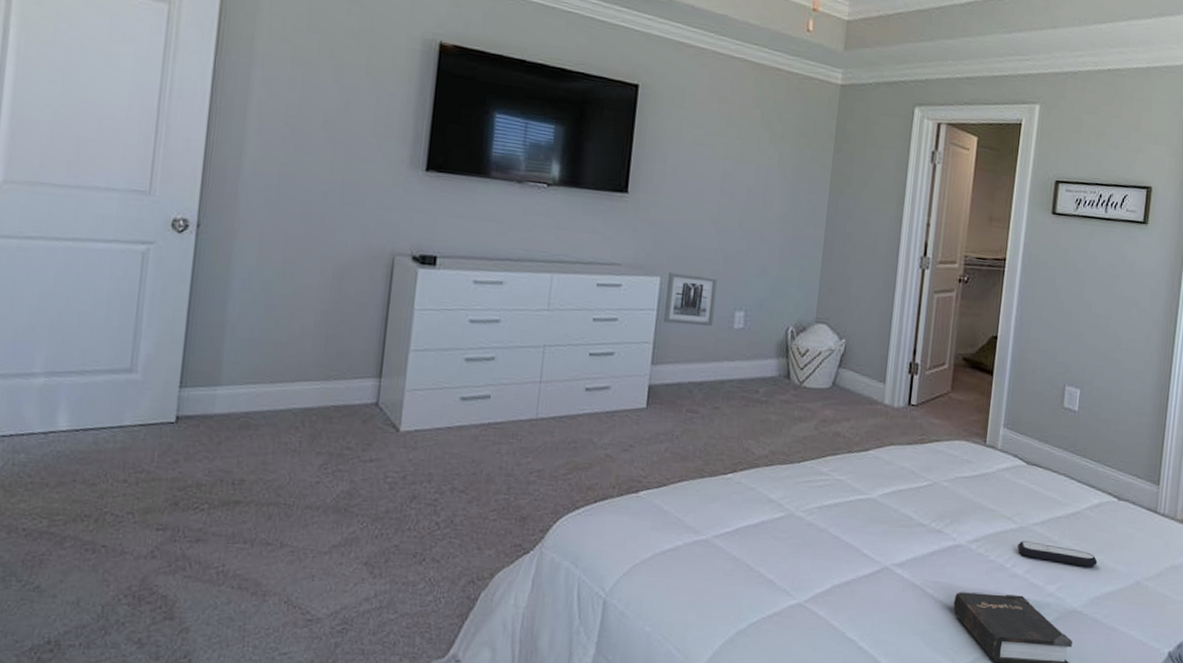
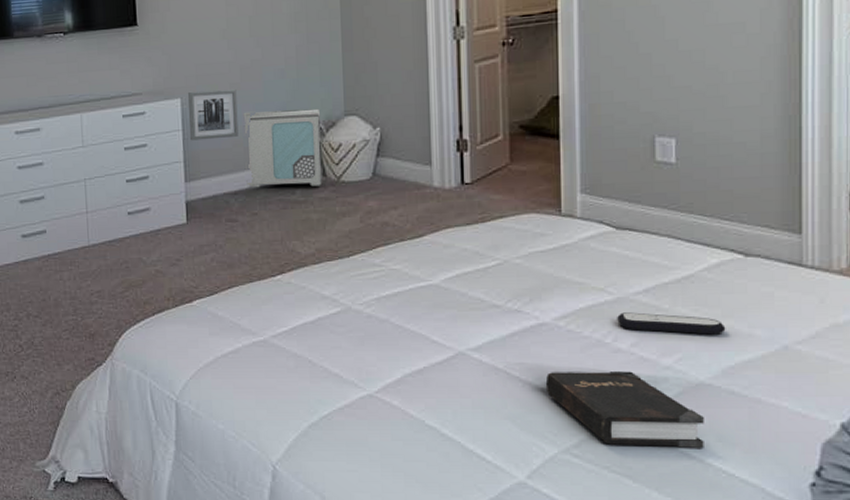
air purifier: none [713,302,793,388] -> present [243,108,322,188]

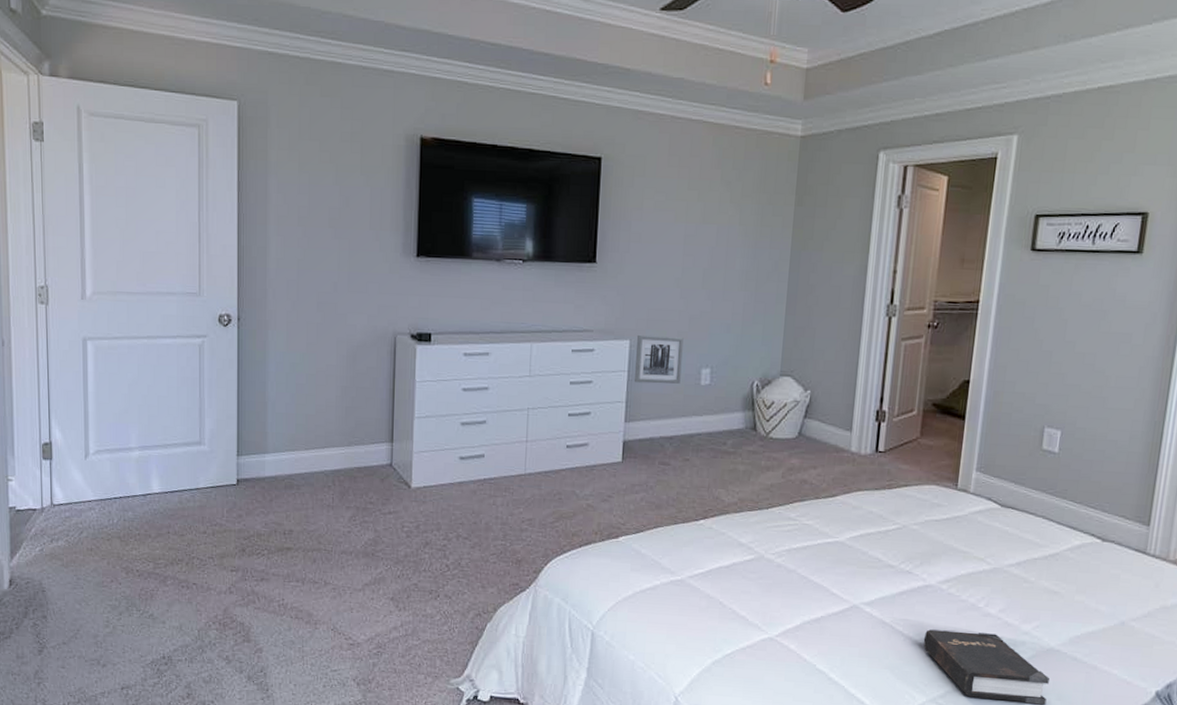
air purifier: present [243,108,322,188] -> none [682,361,758,440]
remote control: present [617,312,726,335] -> none [991,581,1078,608]

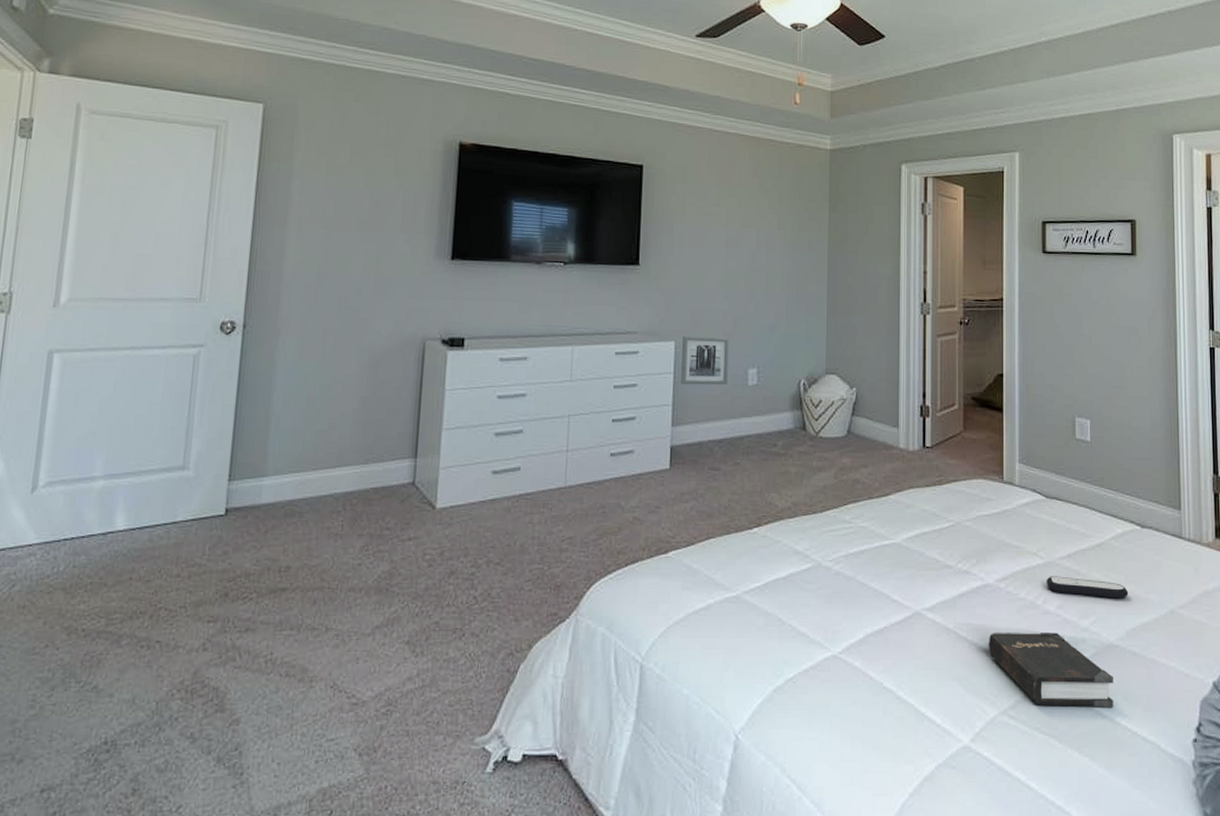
remote control: none [991,581,1078,608] -> present [1046,576,1129,599]

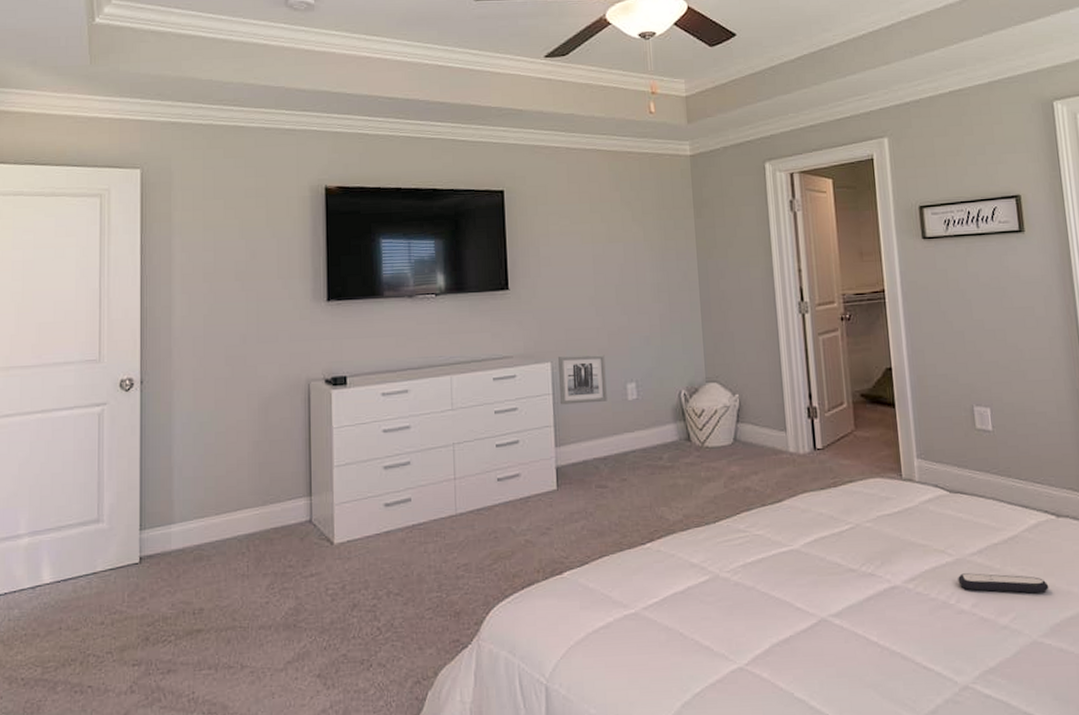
hardback book: present [988,633,1114,707] -> none [901,632,1044,709]

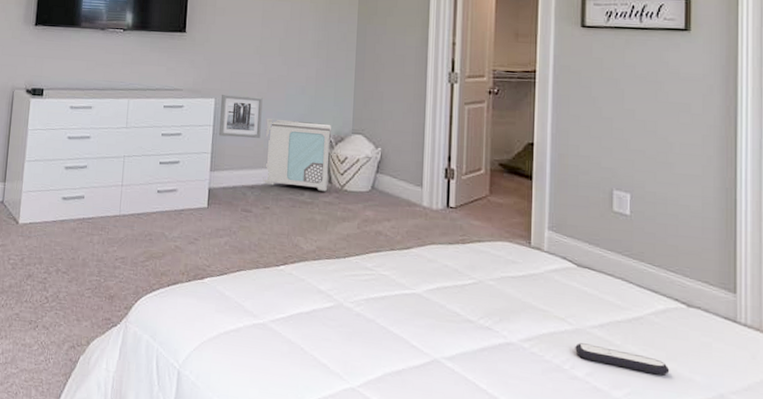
air purifier: none [611,375,688,453] -> present [263,118,331,192]

